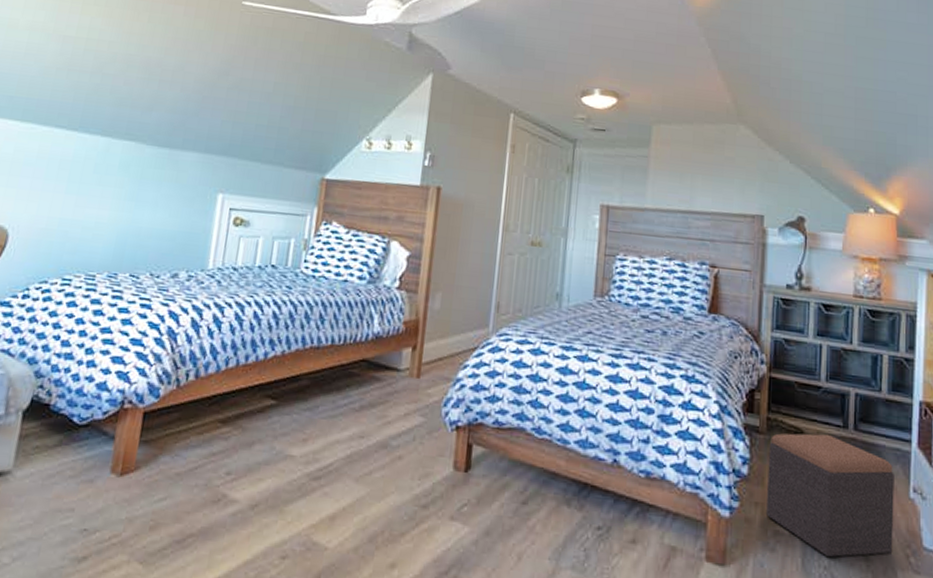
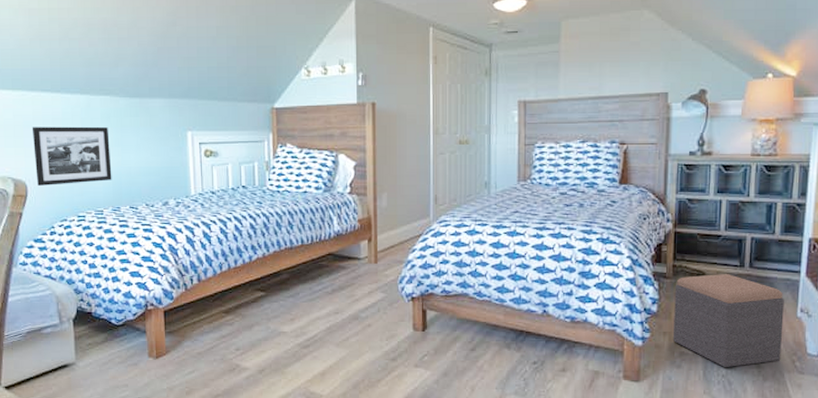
picture frame: none [22,166,125,240] -> present [32,126,112,186]

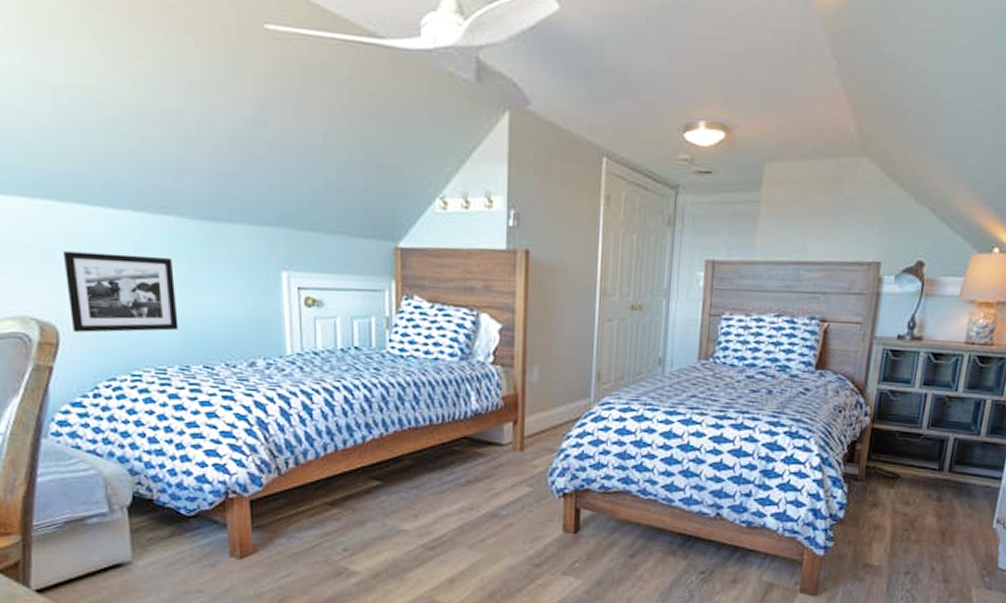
footstool: present [672,274,784,368] -> none [857,478,981,582]

